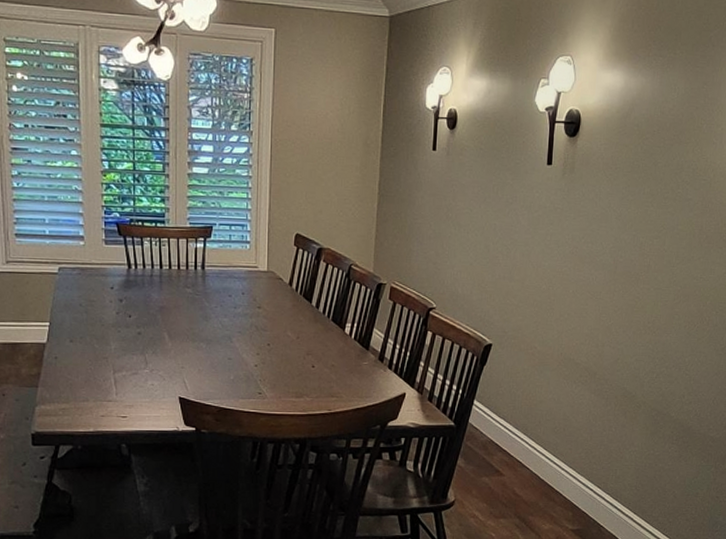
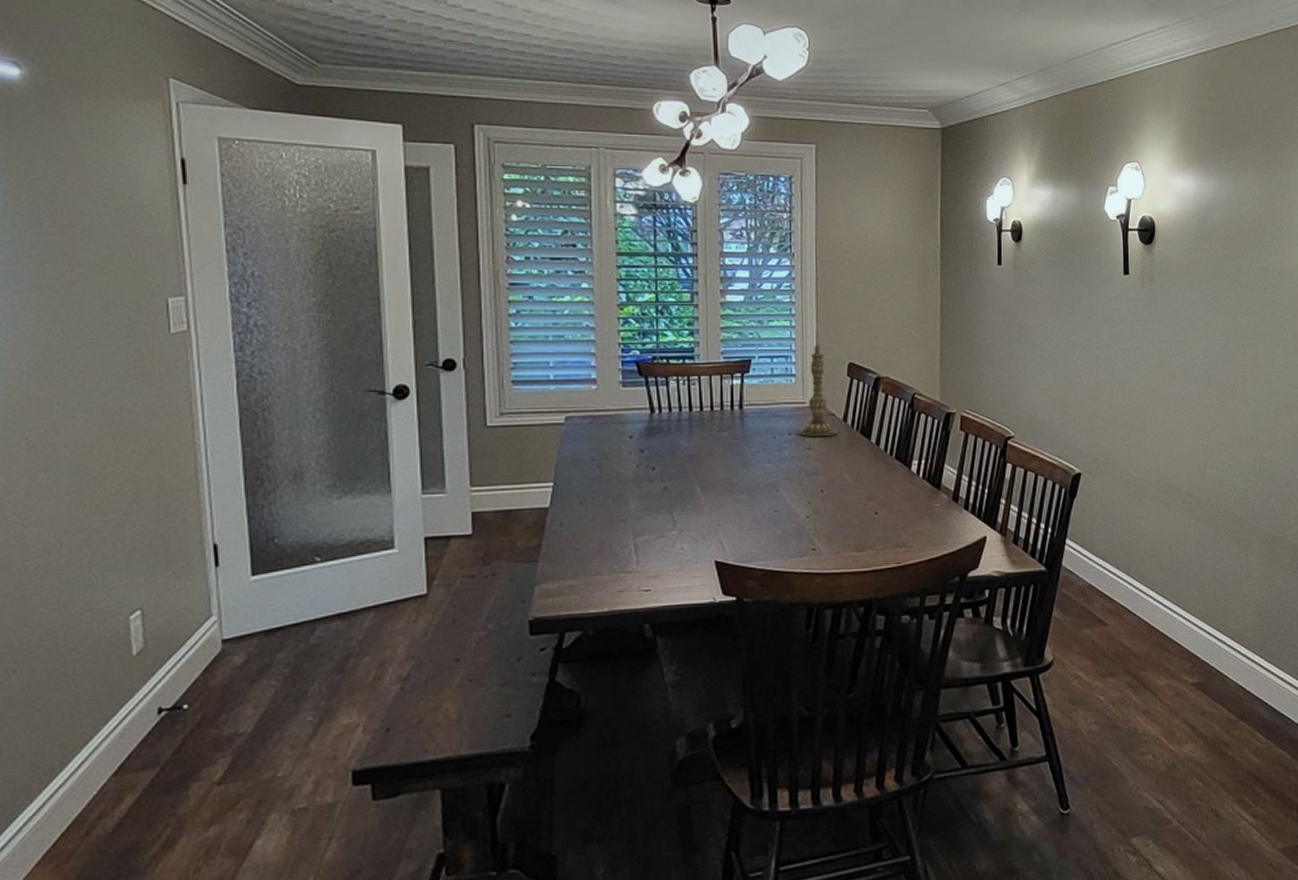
candlestick: none [250,214,284,298] -> present [798,343,838,437]

